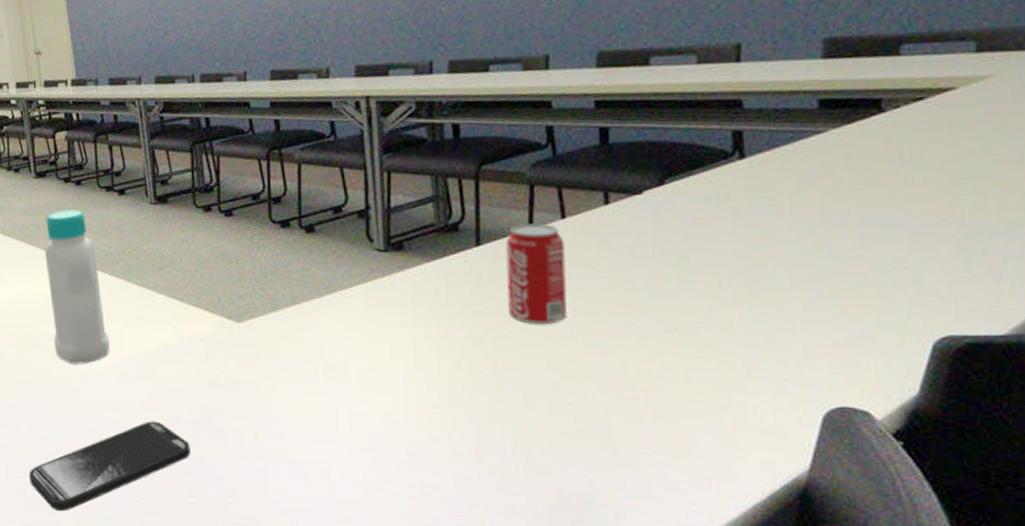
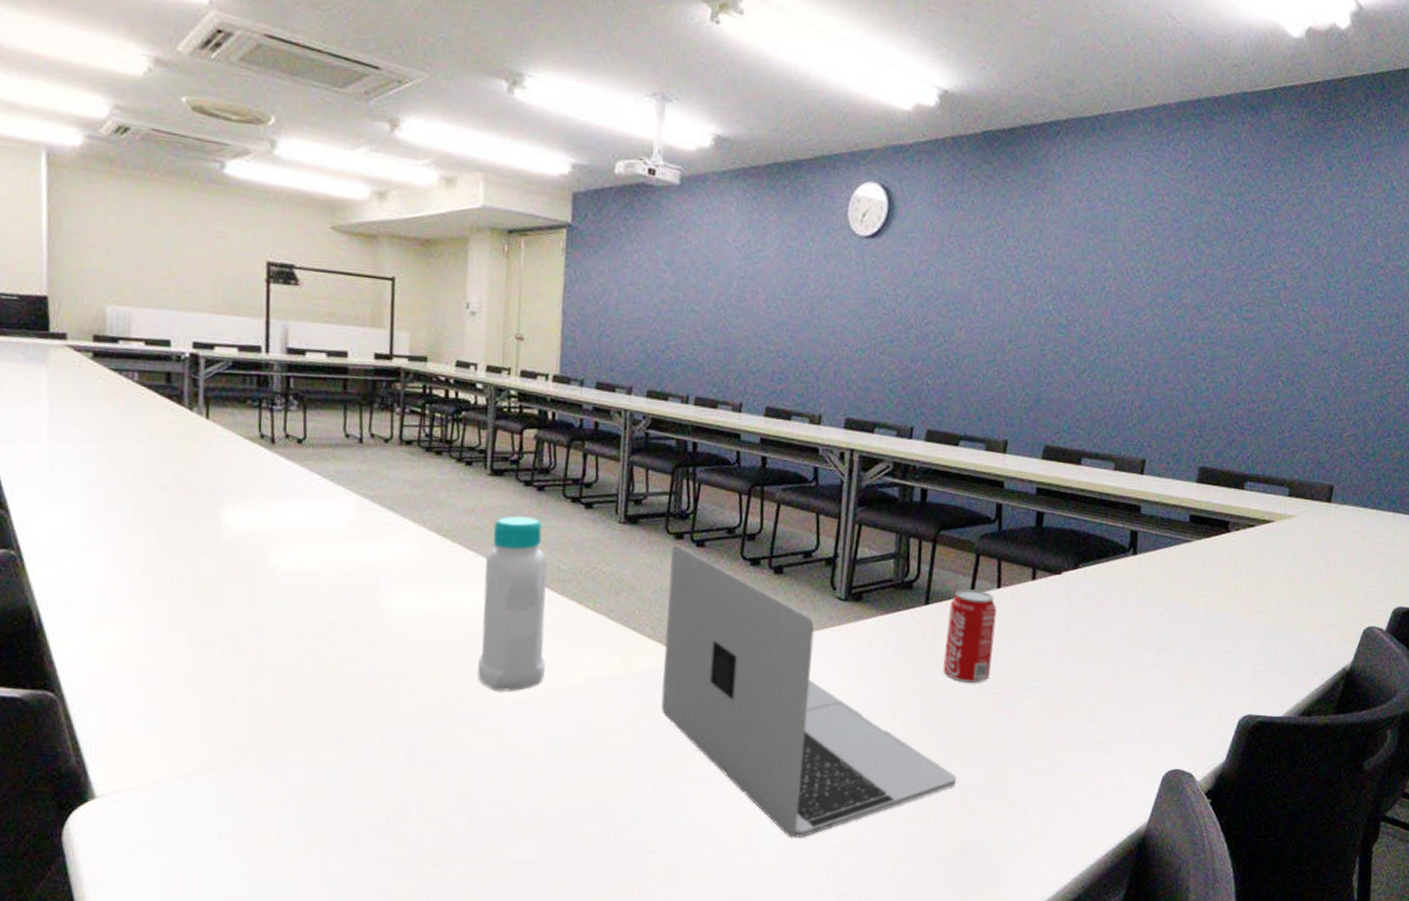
smartphone: present [29,421,191,512] -> none [416,760,617,863]
laptop: none [203,217,544,489] -> present [661,544,957,838]

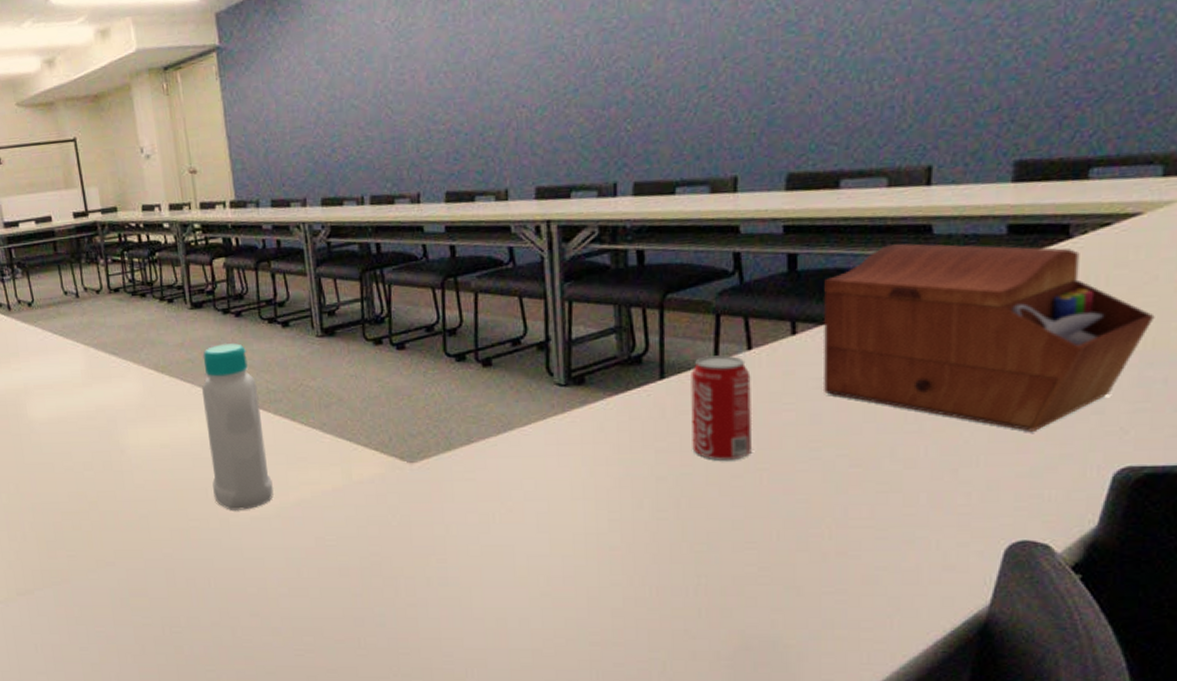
laptop: present [661,544,957,838] -> none [373,350,727,636]
sewing box: none [1050,516,1275,681] -> present [822,243,1155,432]

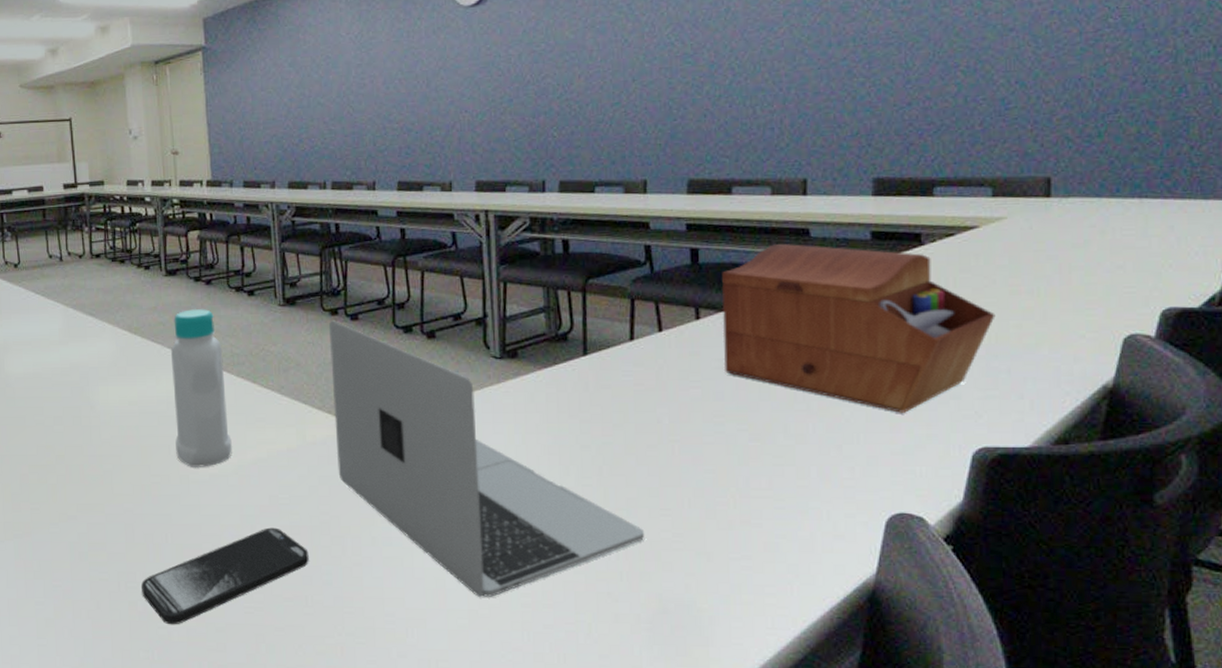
smartphone: none [186,570,360,668] -> present [141,527,309,625]
laptop: none [373,350,727,636] -> present [329,320,645,597]
beverage can: present [691,355,753,460] -> none [610,335,665,431]

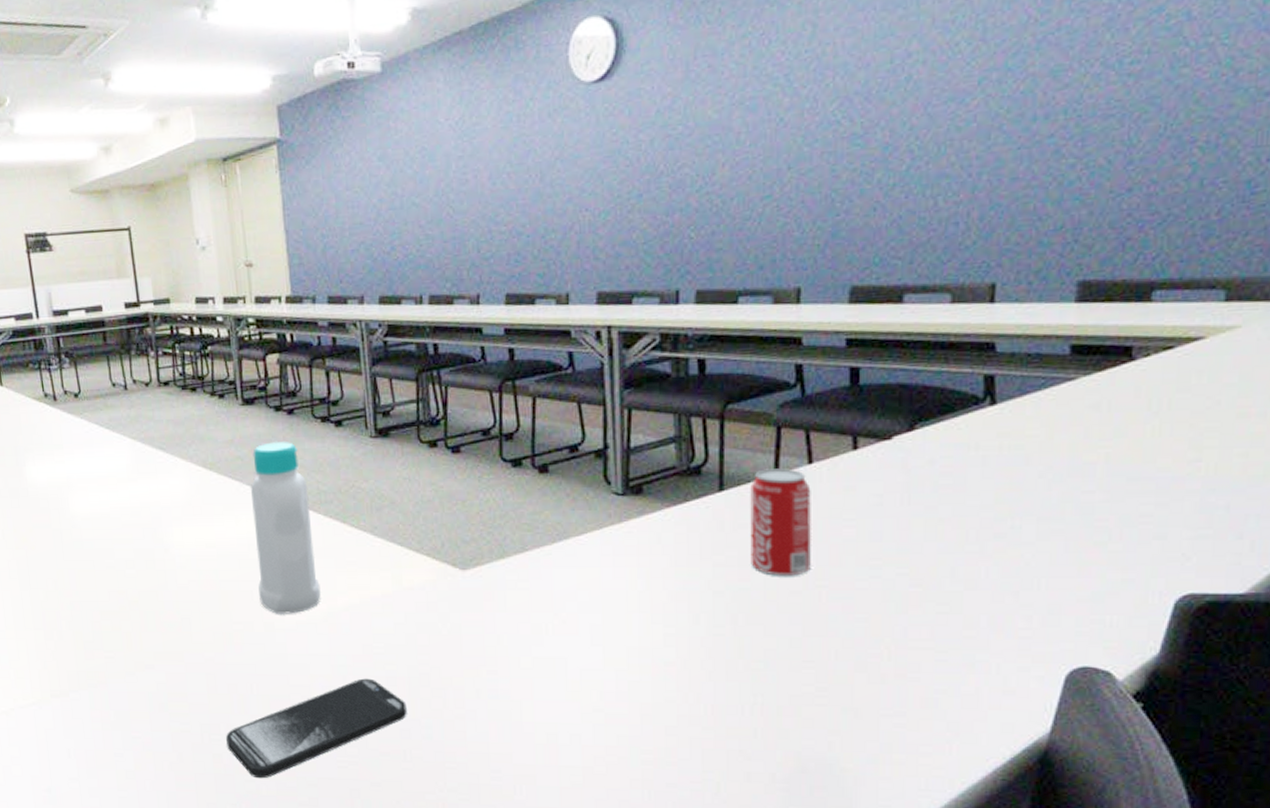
laptop: present [329,320,645,597] -> none [427,453,784,754]
beverage can: none [610,335,665,431] -> present [750,468,812,576]
sewing box: present [722,243,996,413] -> none [883,360,1217,555]

